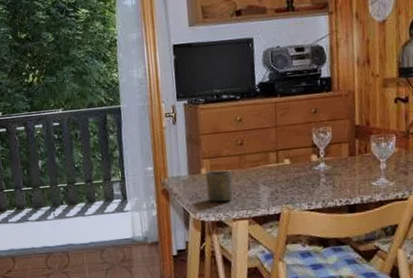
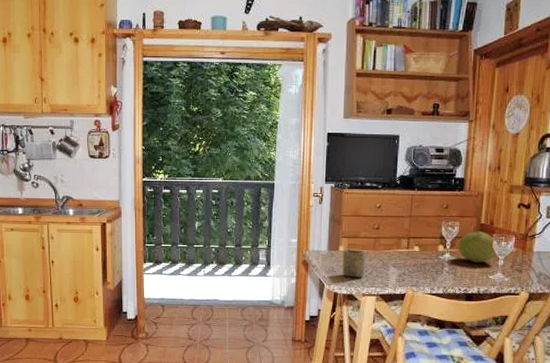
fruit: none [333,134,377,171] -> present [458,231,497,264]

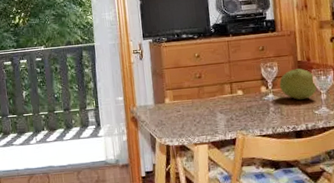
cup: present [342,248,366,278] -> none [169,100,194,128]

